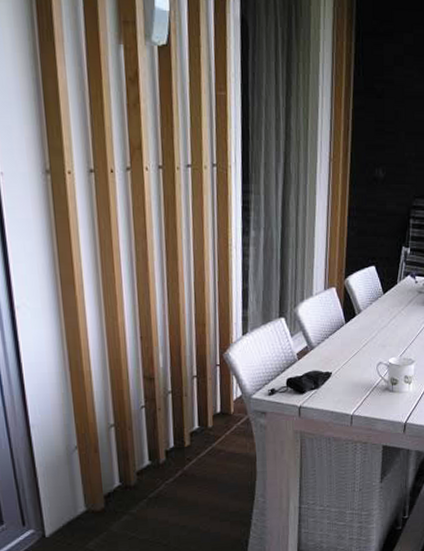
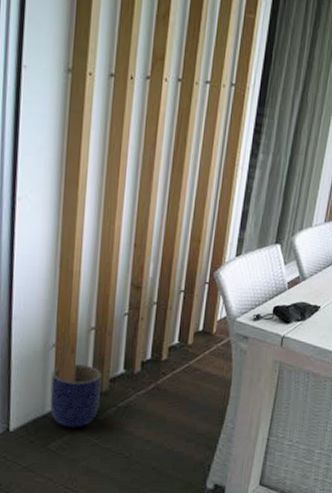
planter: none [78,462,131,526] -> present [50,364,102,429]

